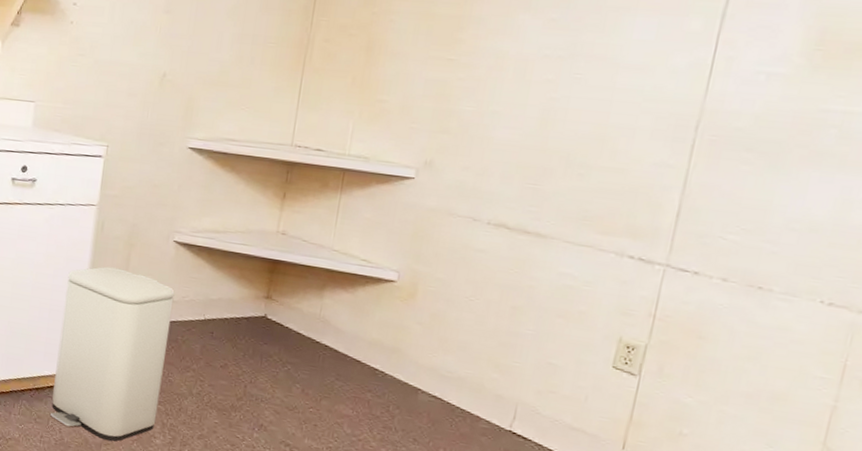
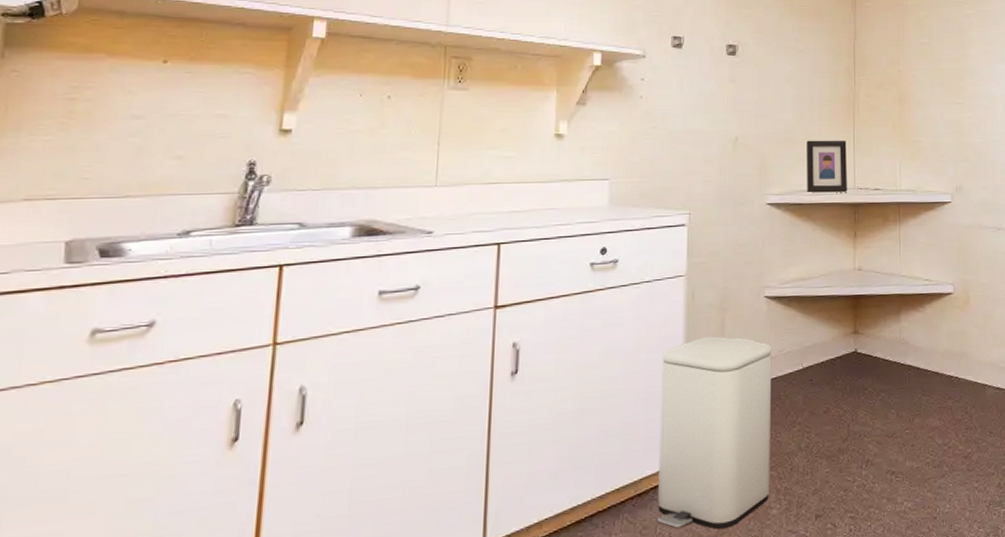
picture frame: none [235,85,290,148] -> present [807,140,847,193]

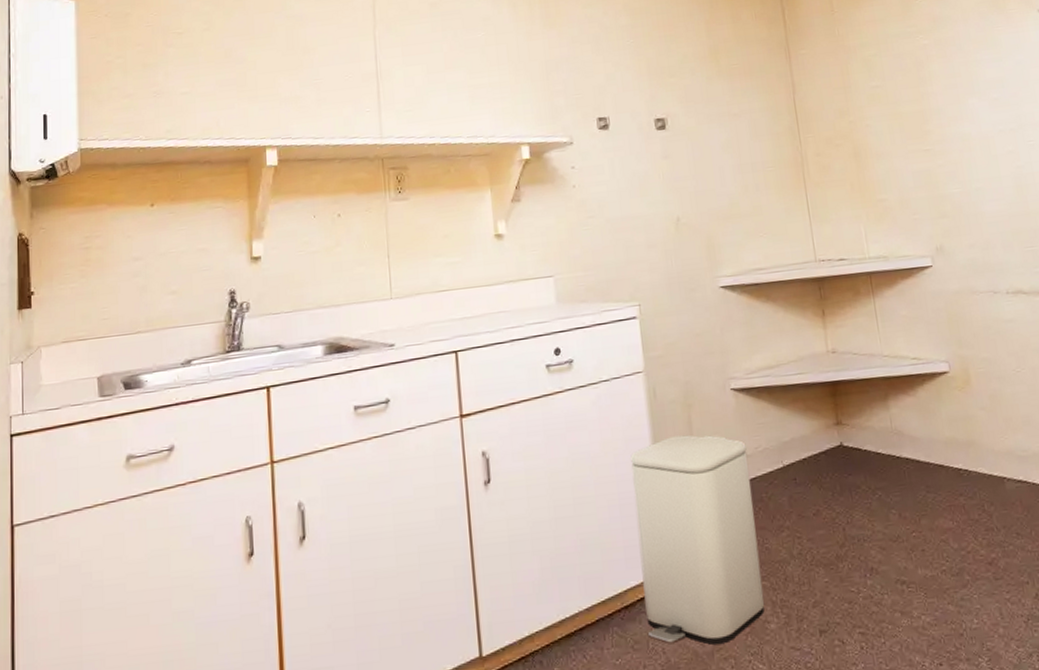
picture frame: present [807,140,847,193] -> none [755,208,808,271]

